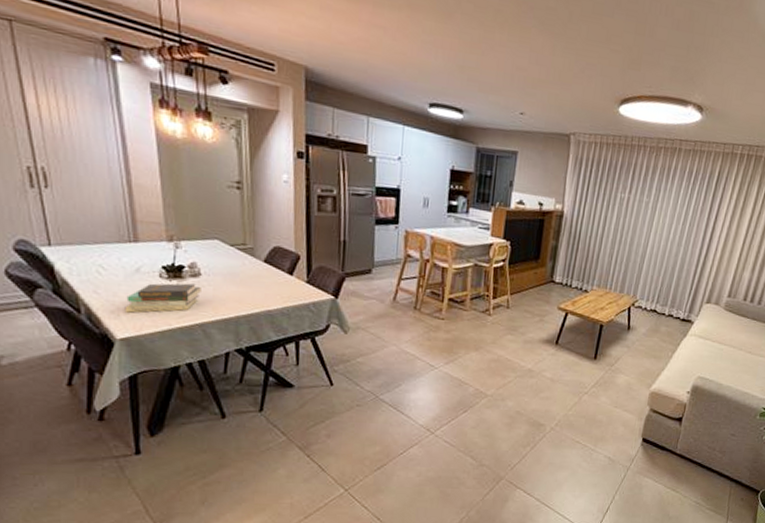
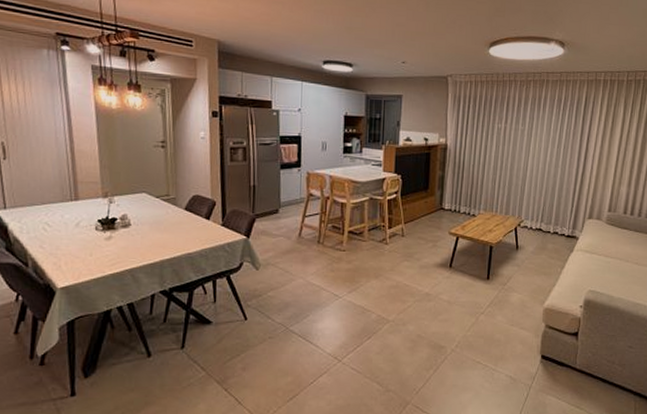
books: present [124,283,201,313] -> none [65,233,131,264]

